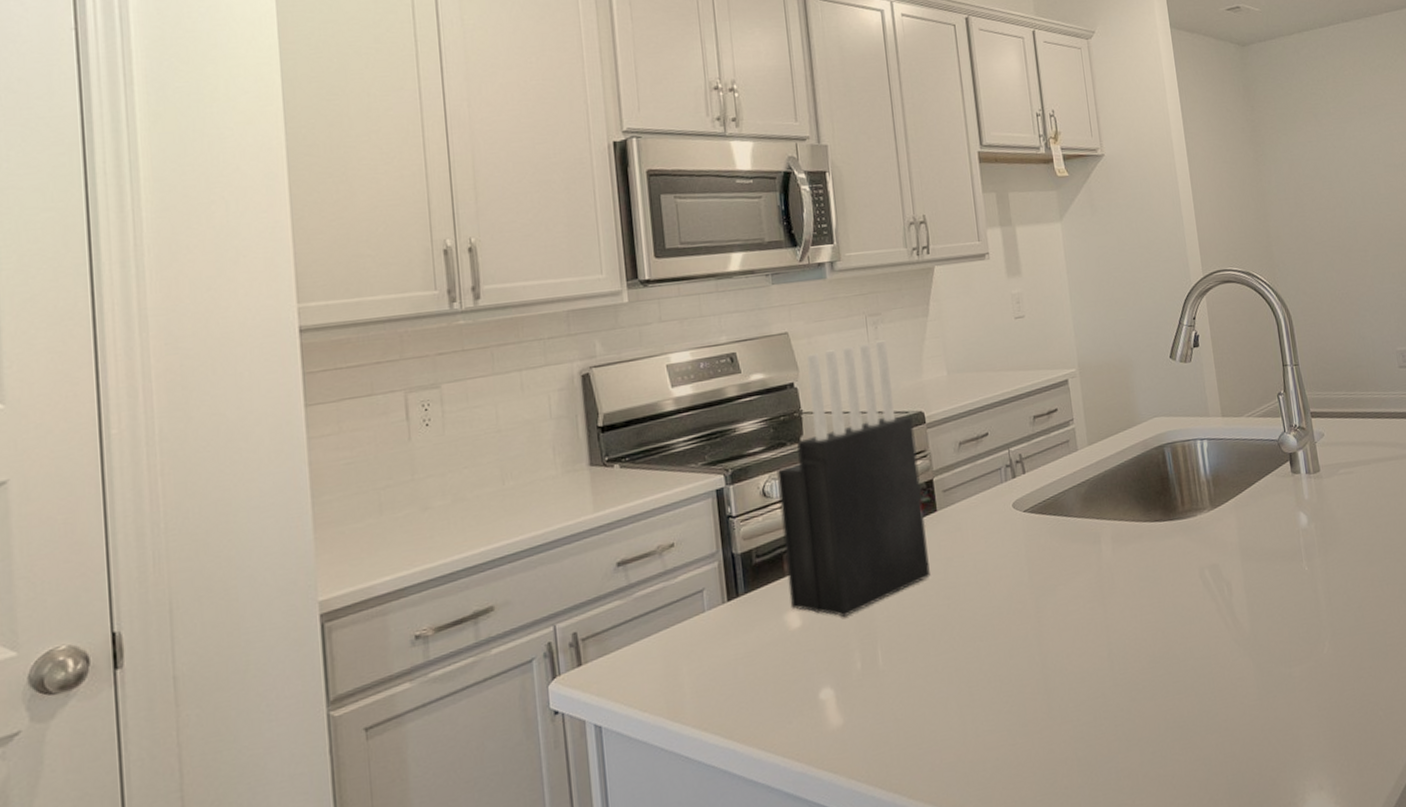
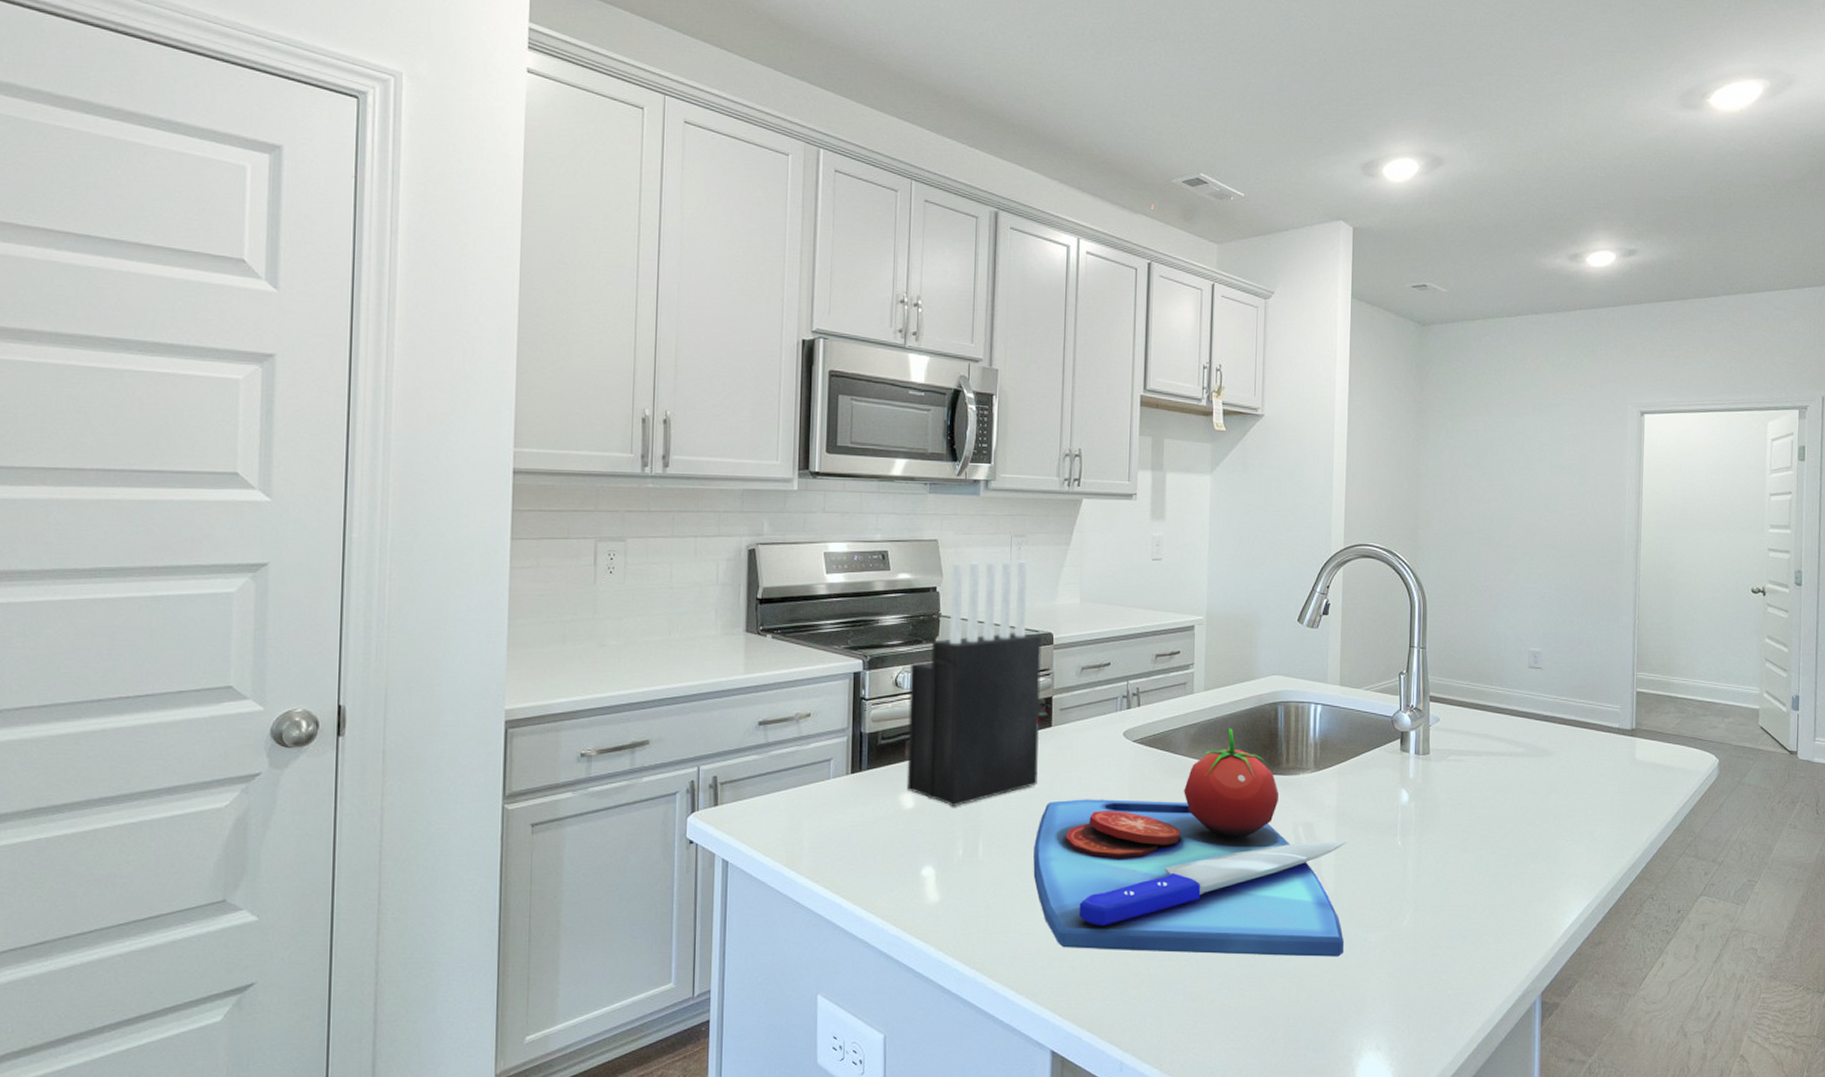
chopping board: none [936,479,1270,748] -> present [1033,728,1347,957]

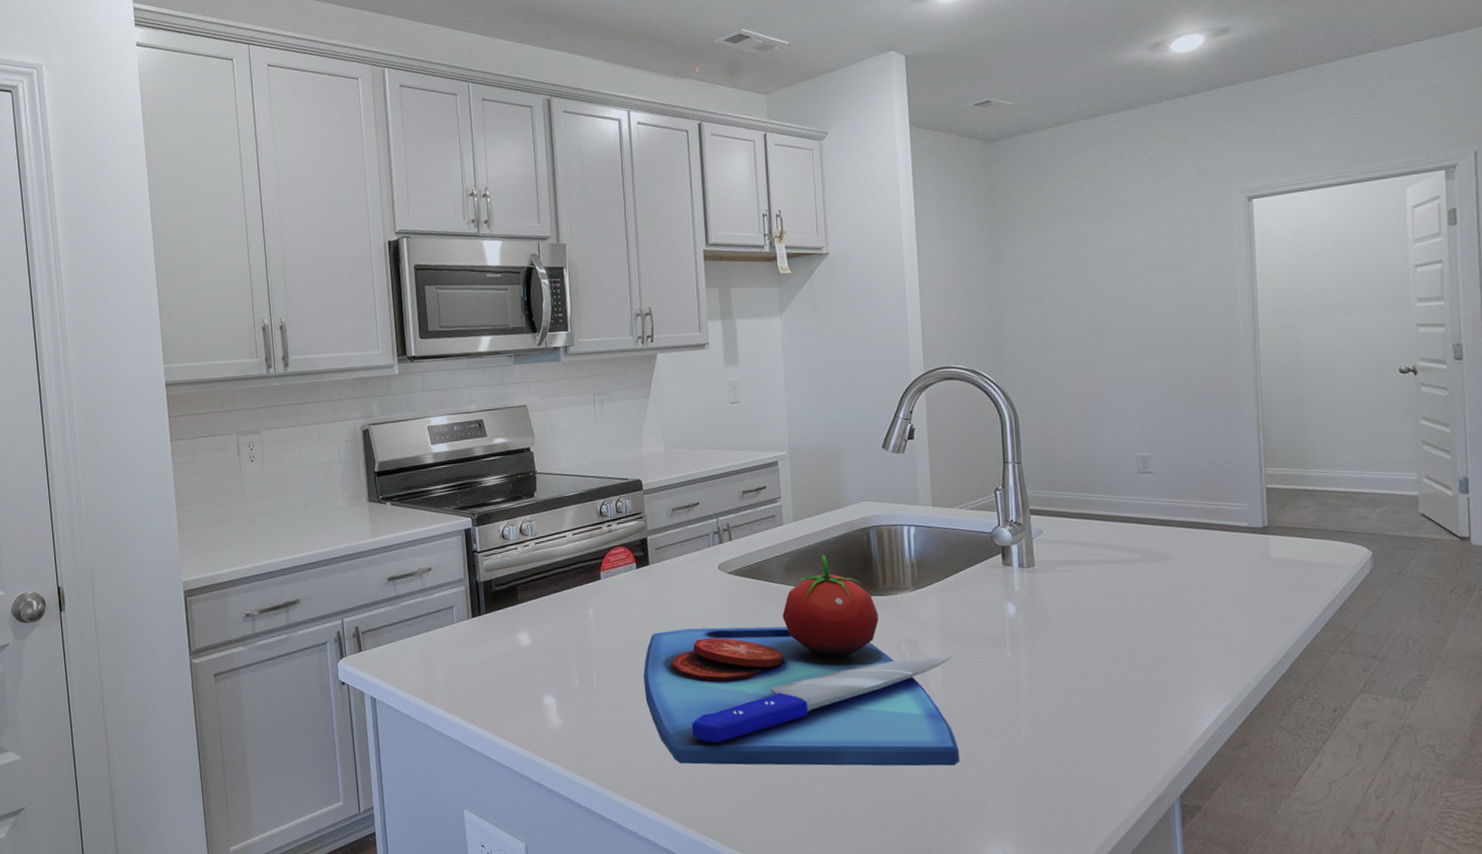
knife block: present [906,561,1042,807] -> none [514,416,641,643]

